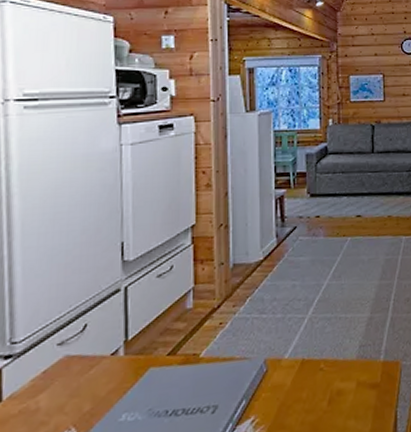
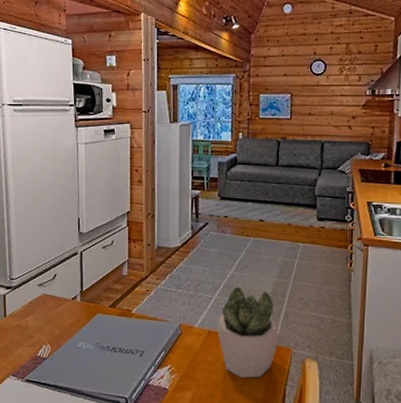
succulent plant: none [313,298,386,412] -> present [217,286,279,379]

